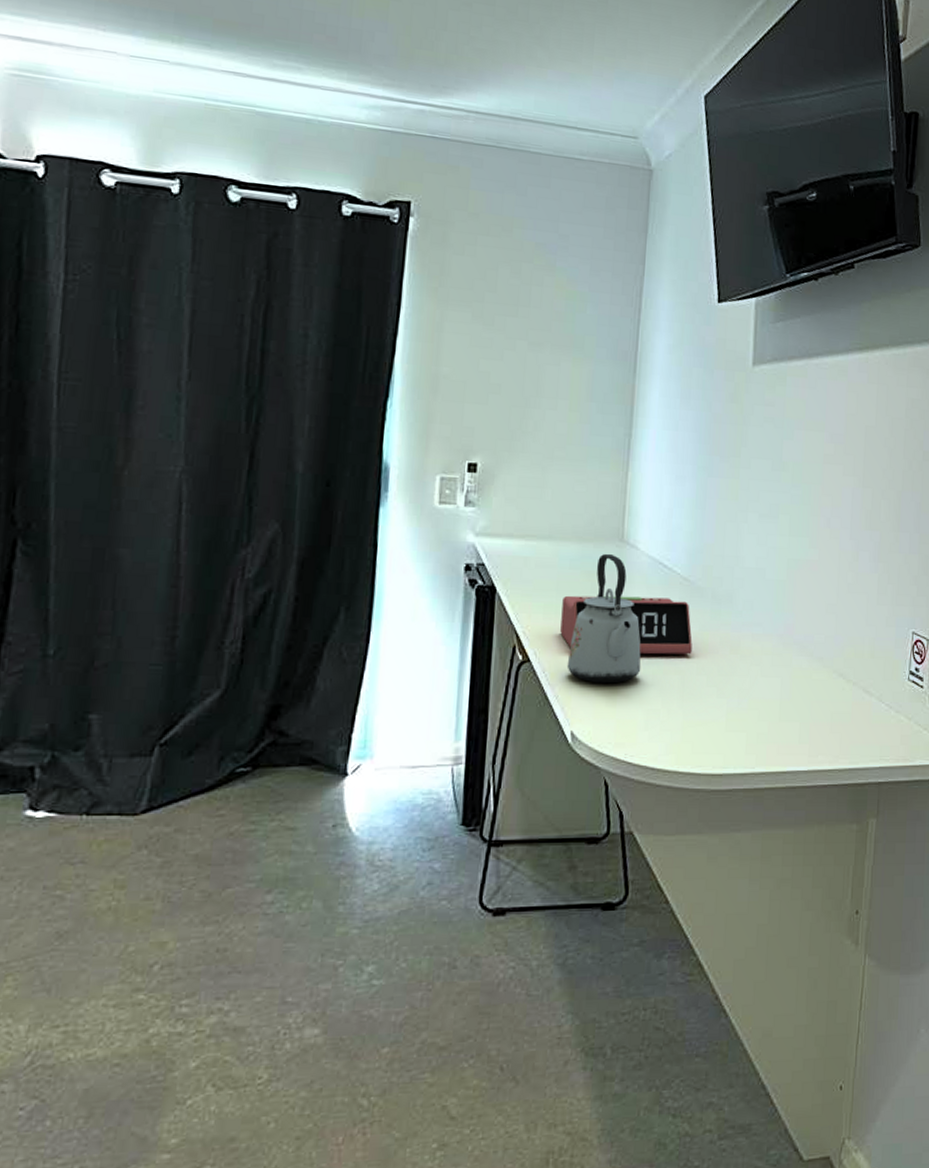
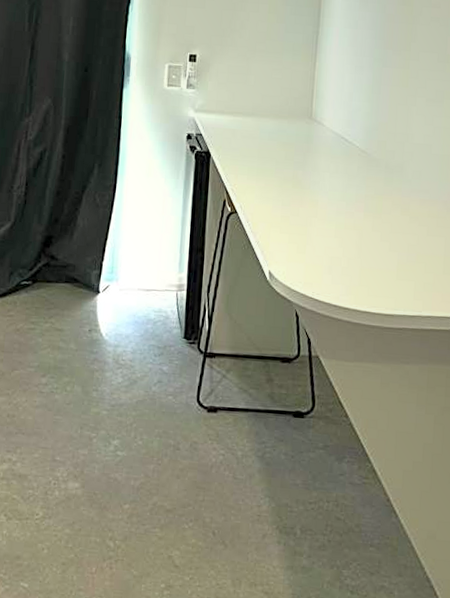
alarm clock: present [560,595,693,655] -> none [261,161,369,214]
kettle: present [567,553,641,684] -> none [266,128,326,234]

